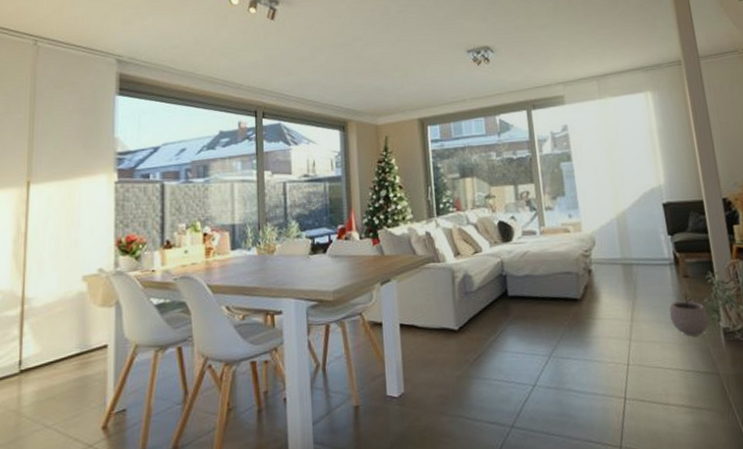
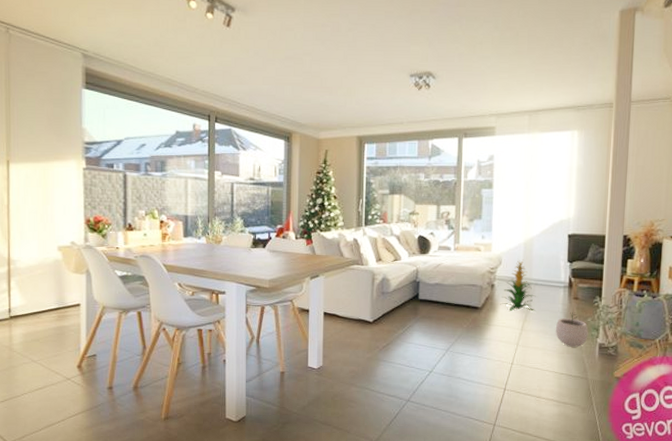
indoor plant: none [602,237,642,299] -> present [501,259,536,312]

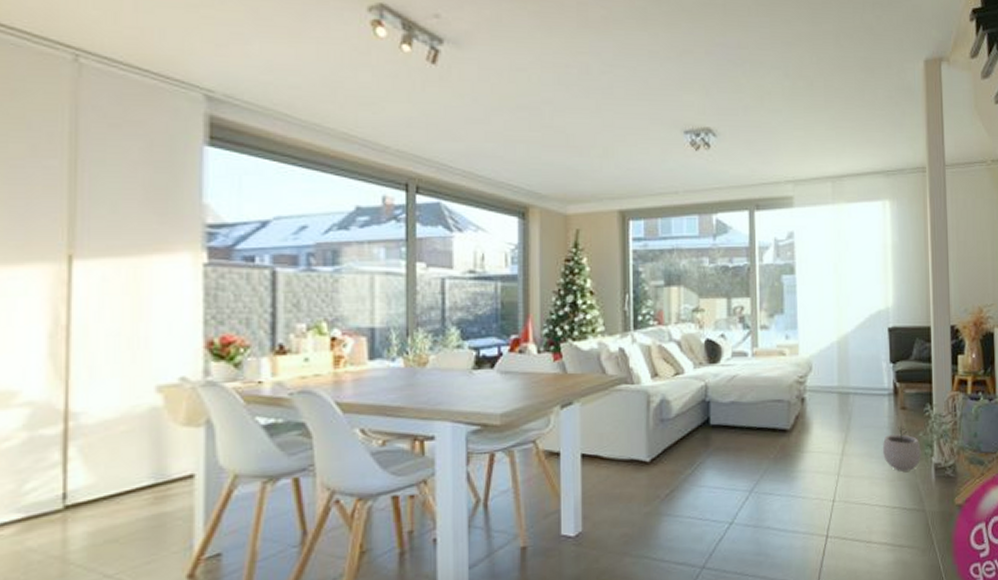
indoor plant: present [501,259,536,312] -> none [815,363,857,431]

